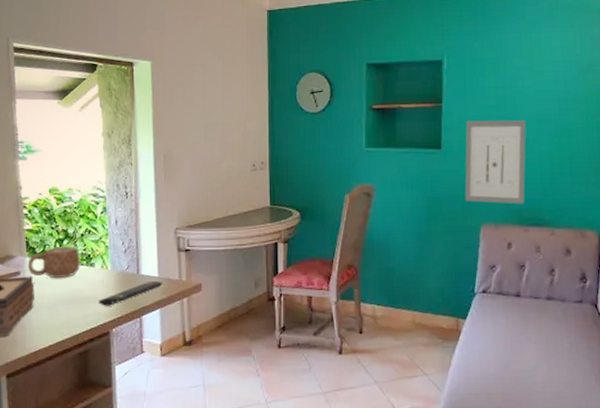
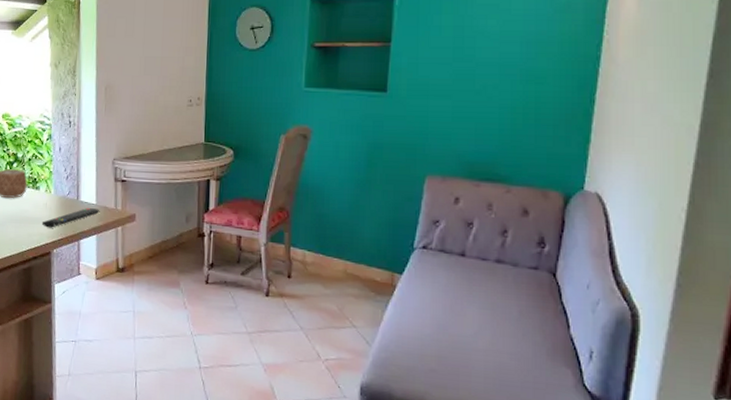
wall art: present [465,120,526,204] -> none [410,62,486,157]

